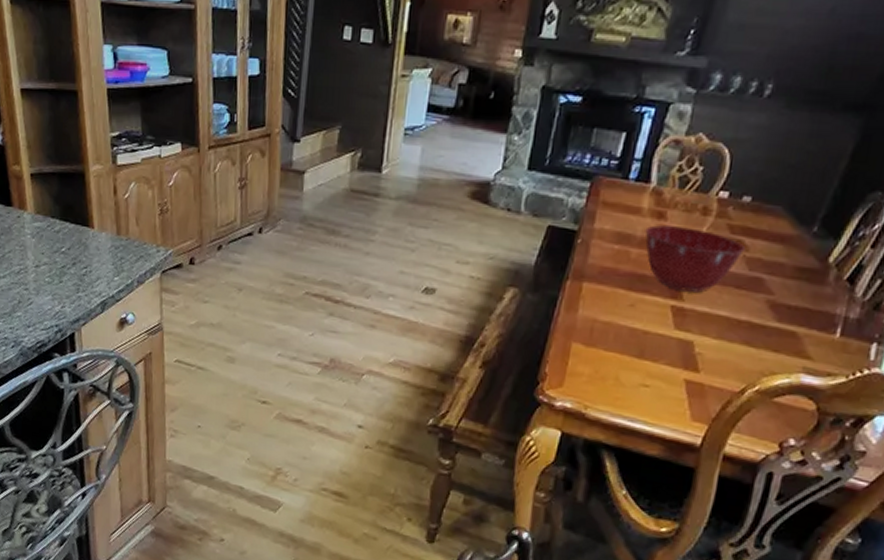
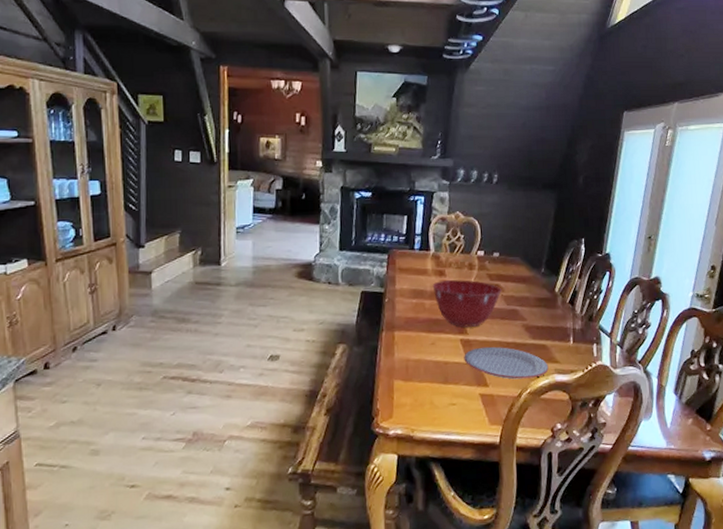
plate: none [671,320,794,374] -> present [464,346,549,380]

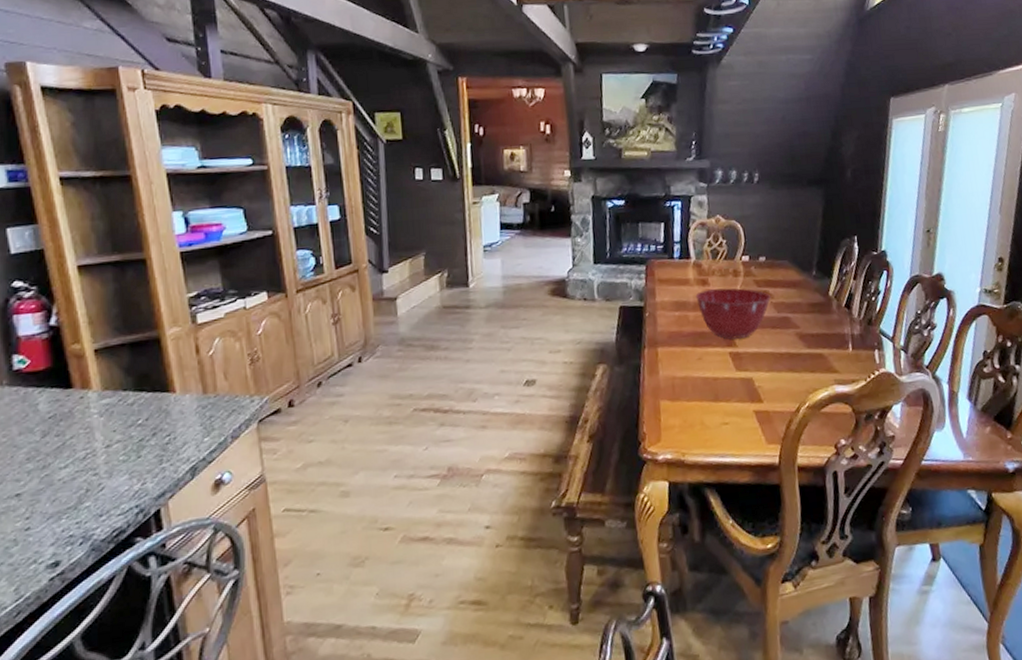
plate: present [464,346,549,380] -> none [734,358,828,393]

